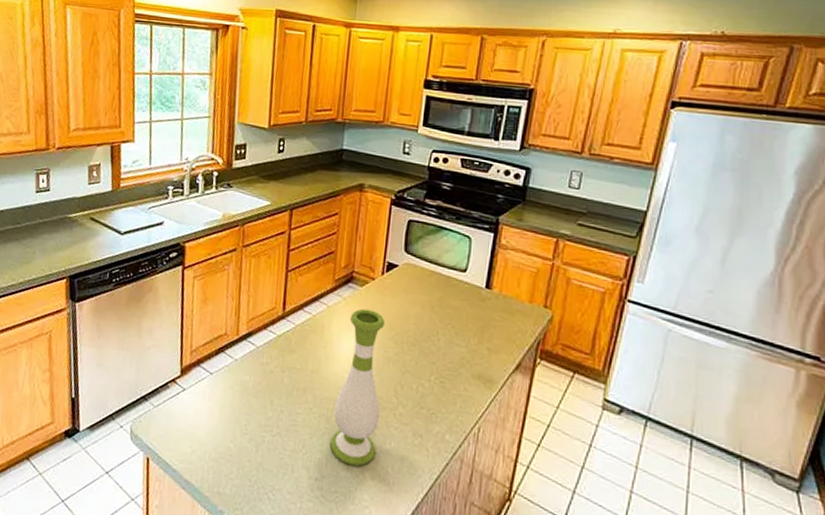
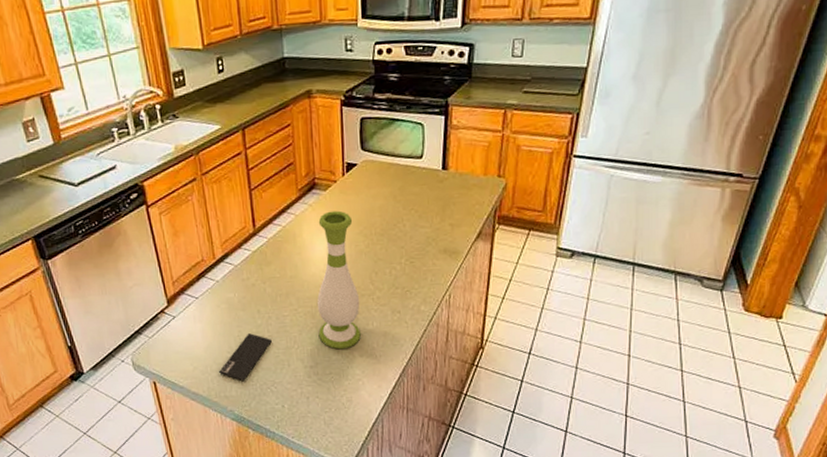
smartphone: none [217,425,279,480] -> present [219,333,272,382]

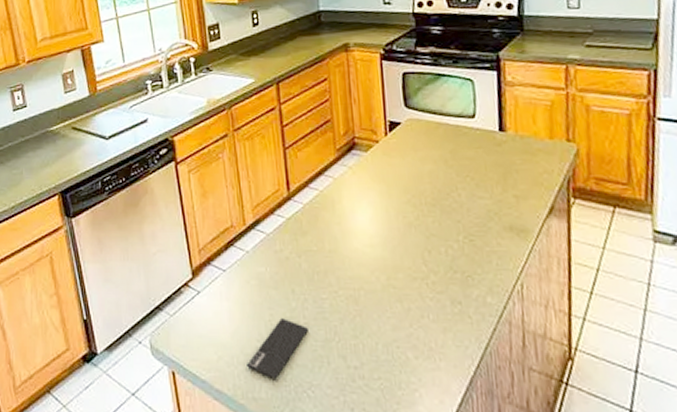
vase: present [316,210,361,350] -> none [359,175,415,347]

